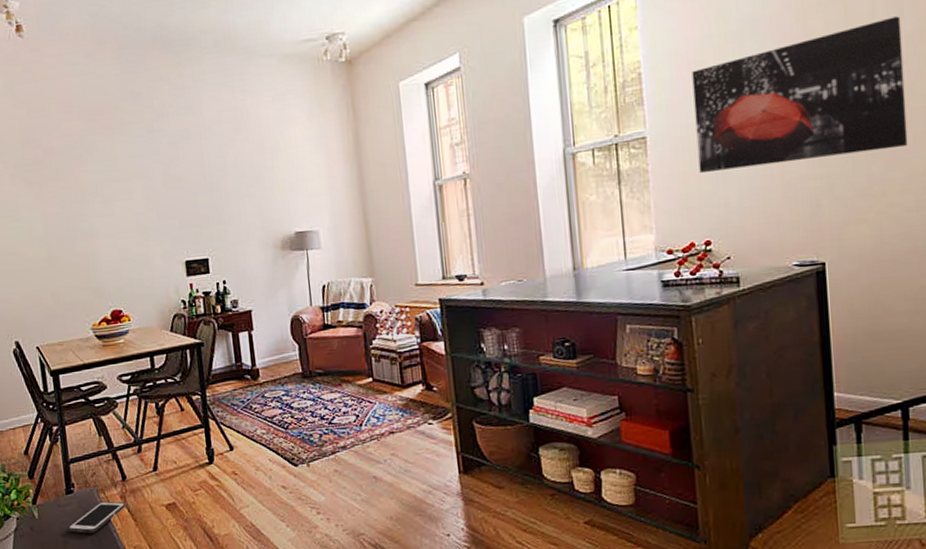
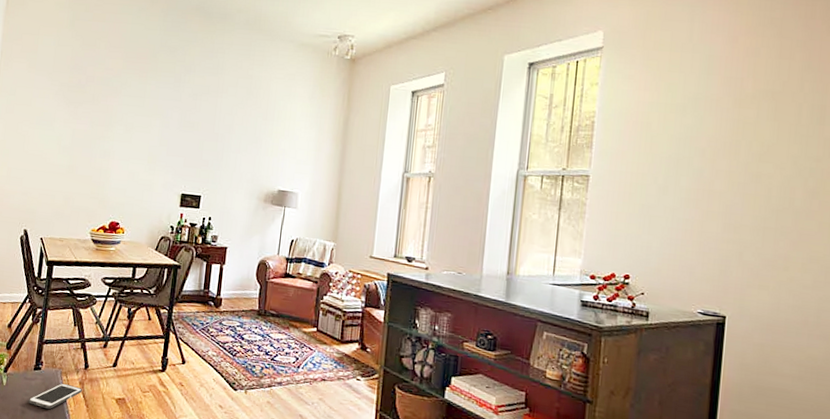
wall art: present [692,16,908,174] -> none [630,121,822,232]

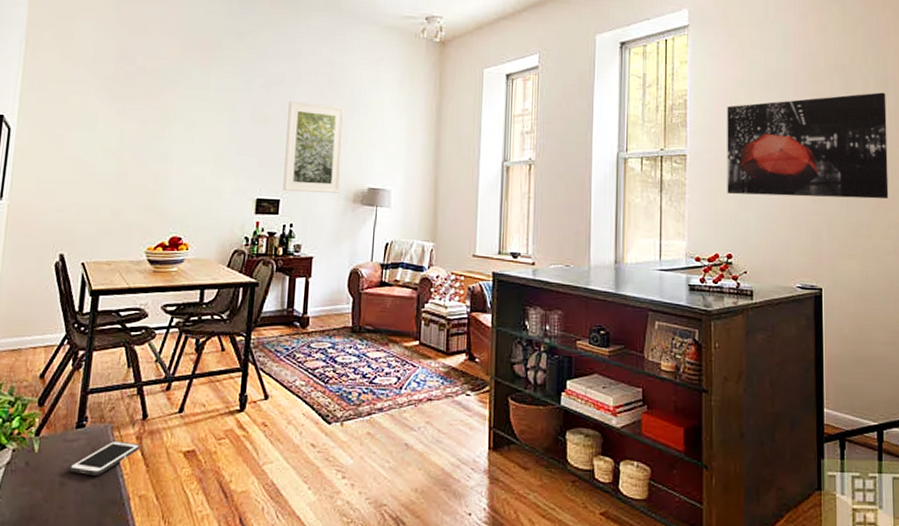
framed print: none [204,109,260,193] -> present [283,100,344,193]
wall art: none [630,121,822,232] -> present [727,92,889,199]

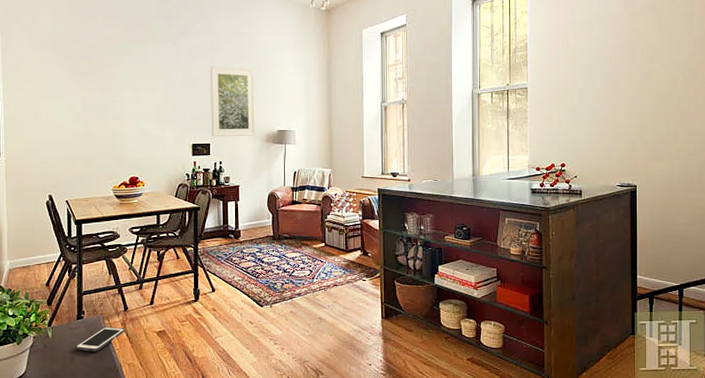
wall art: present [727,92,889,199] -> none [560,26,692,117]

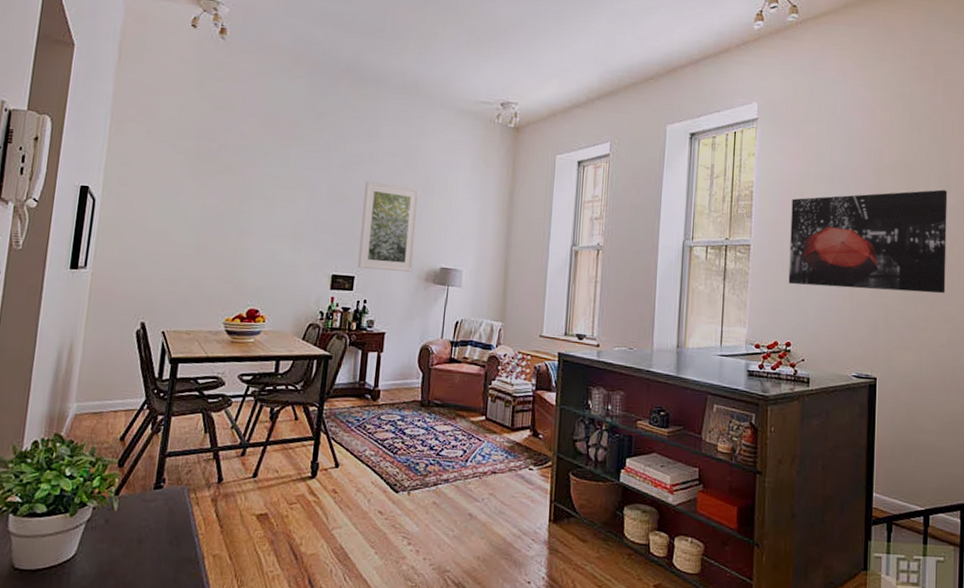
cell phone: present [75,326,126,352] -> none [146,502,216,536]
wall art: none [560,26,692,117] -> present [788,189,948,294]

